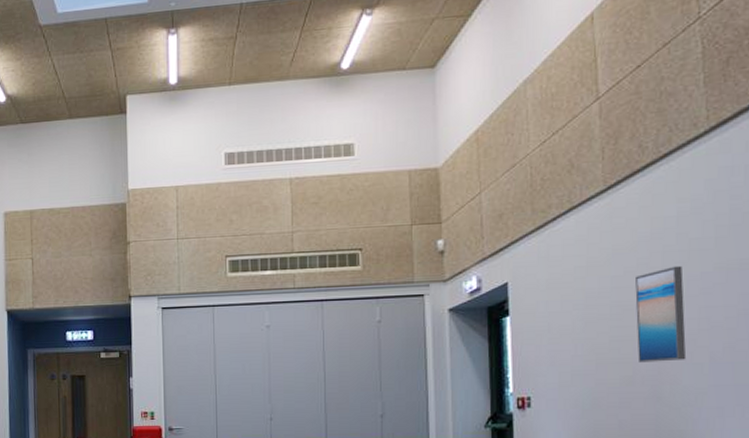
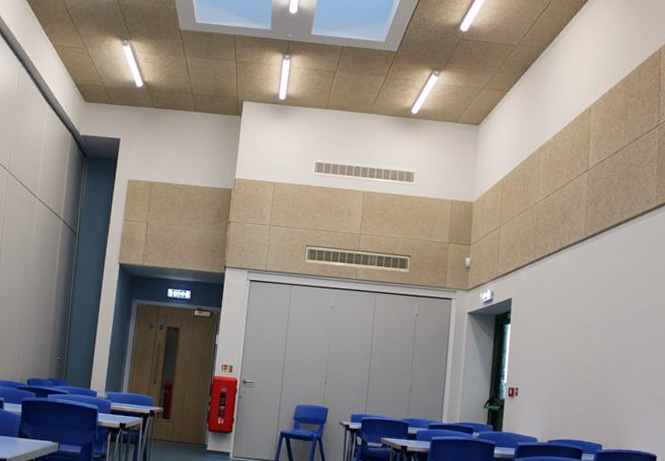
wall art: present [635,265,687,363] -> none [594,302,630,373]

